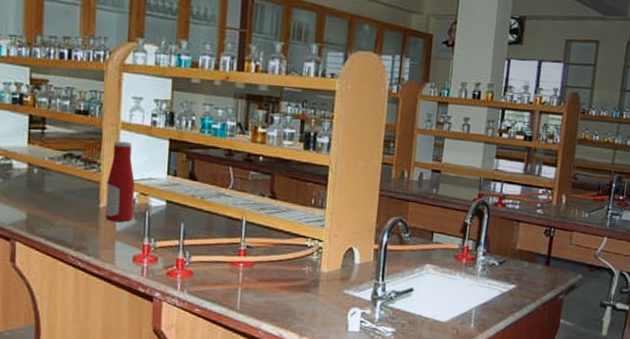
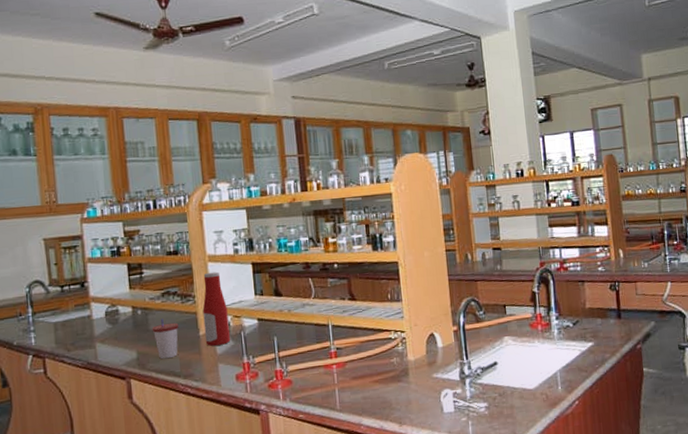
cup: none [47,182,78,226] -> present [152,319,179,359]

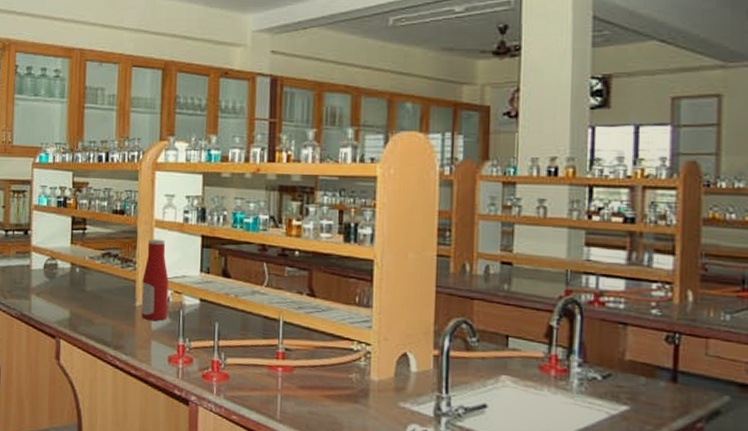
cup: present [152,319,179,359] -> none [88,281,116,325]

